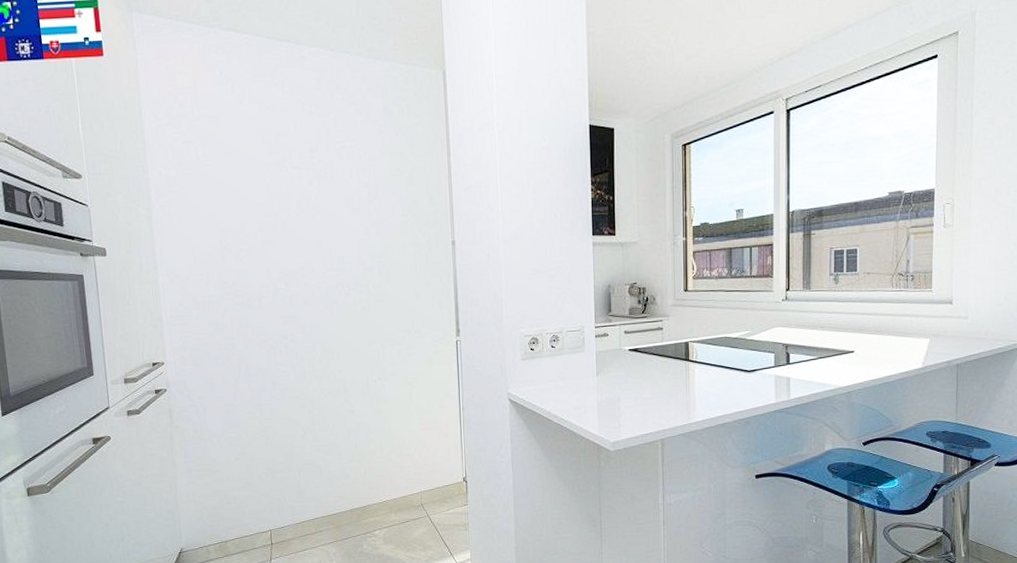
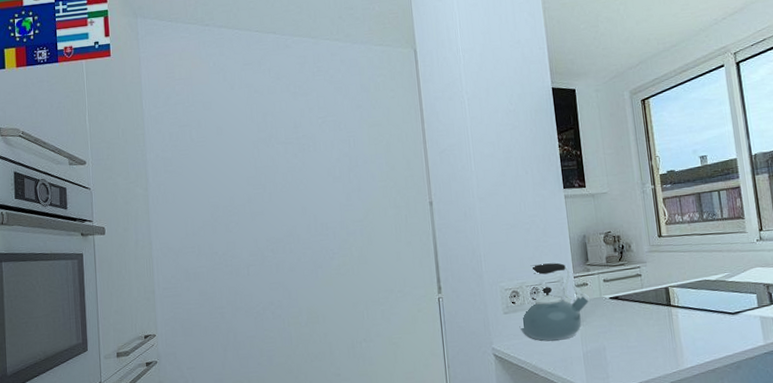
kettle: none [536,312,610,389] -> present [519,263,591,342]

